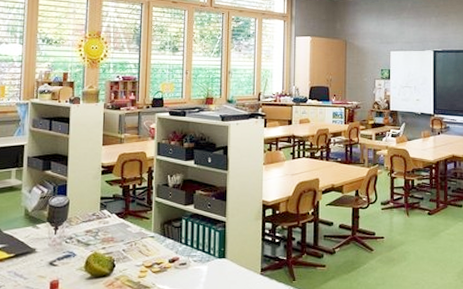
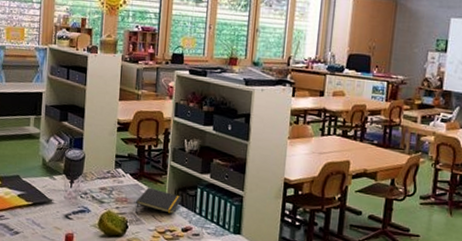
notepad: none [122,224,167,249] -> present [136,187,182,214]

